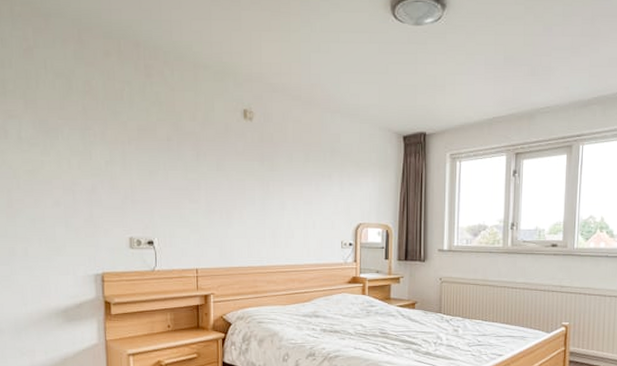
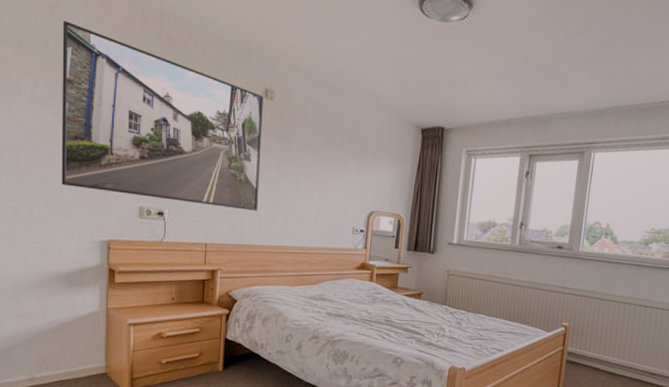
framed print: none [42,60,246,233] -> present [61,21,264,211]

